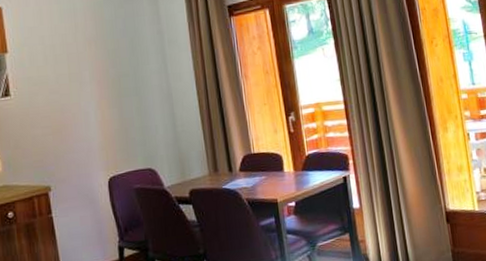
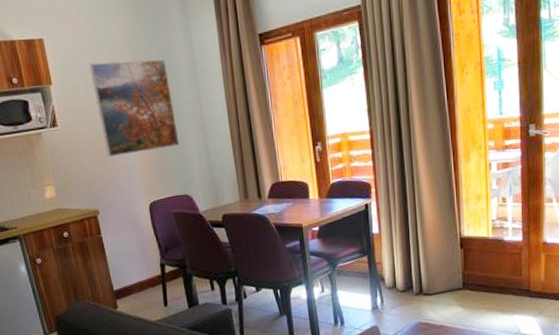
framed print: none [49,29,144,128] -> present [89,59,180,157]

